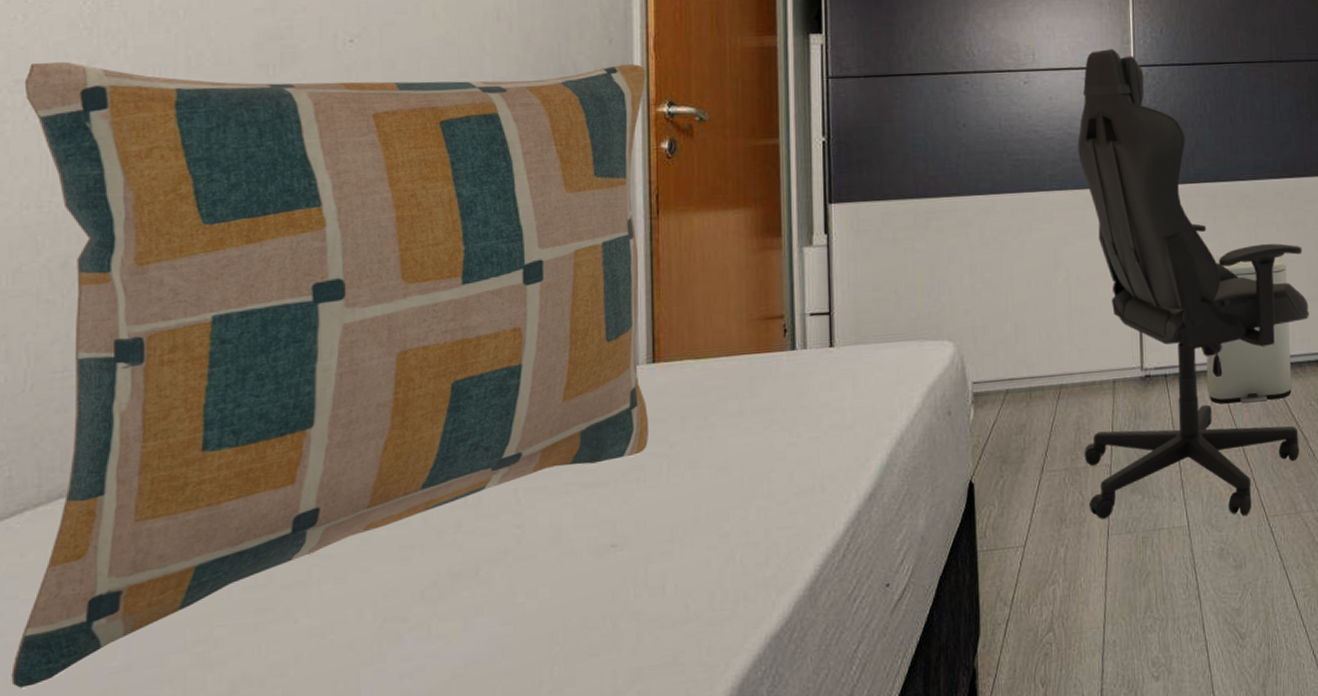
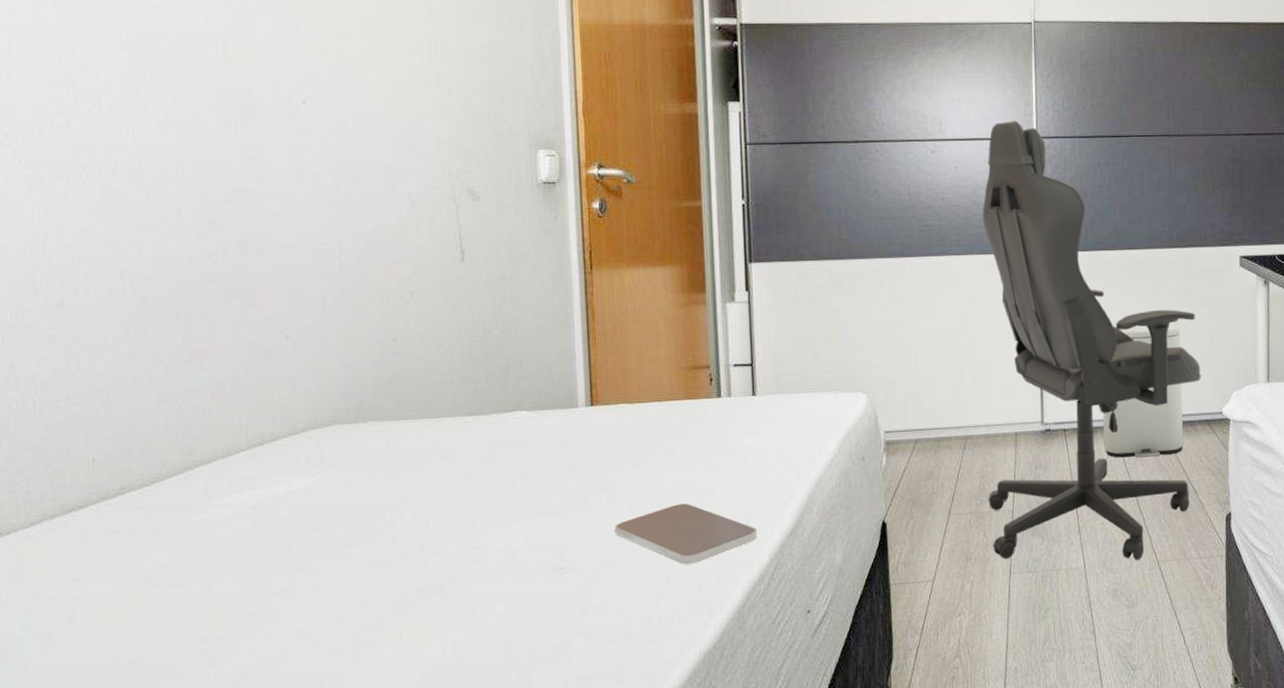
pillow: present [11,61,650,688] -> none [12,117,590,674]
smartphone: none [674,468,833,538] -> present [614,503,758,565]

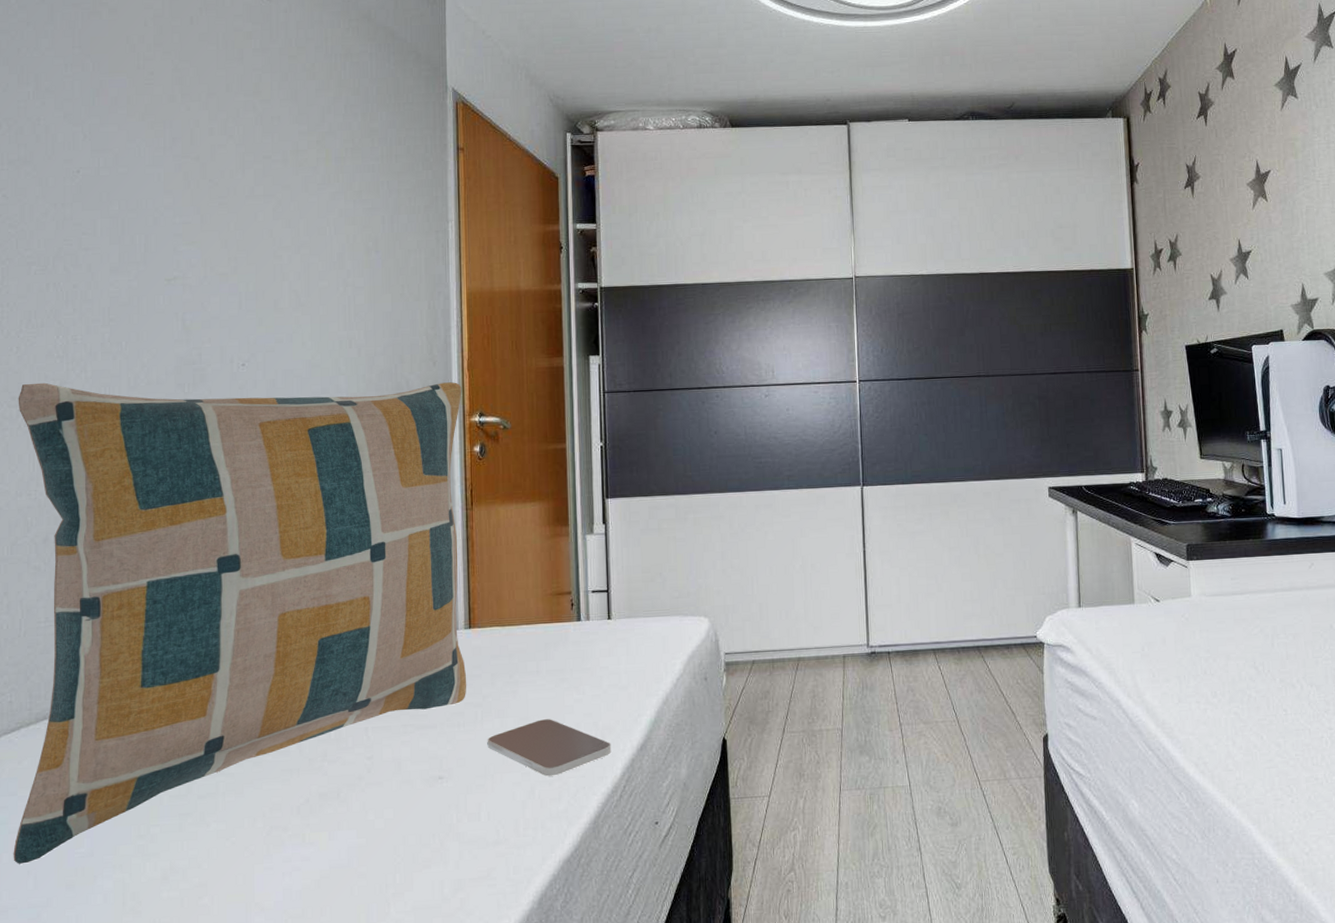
pillow: none [12,117,590,674] -> present [13,382,467,864]
gaming chair: present [982,121,1201,560] -> none [811,366,1015,779]
pedal bin: present [1103,320,1183,458] -> none [924,548,1000,680]

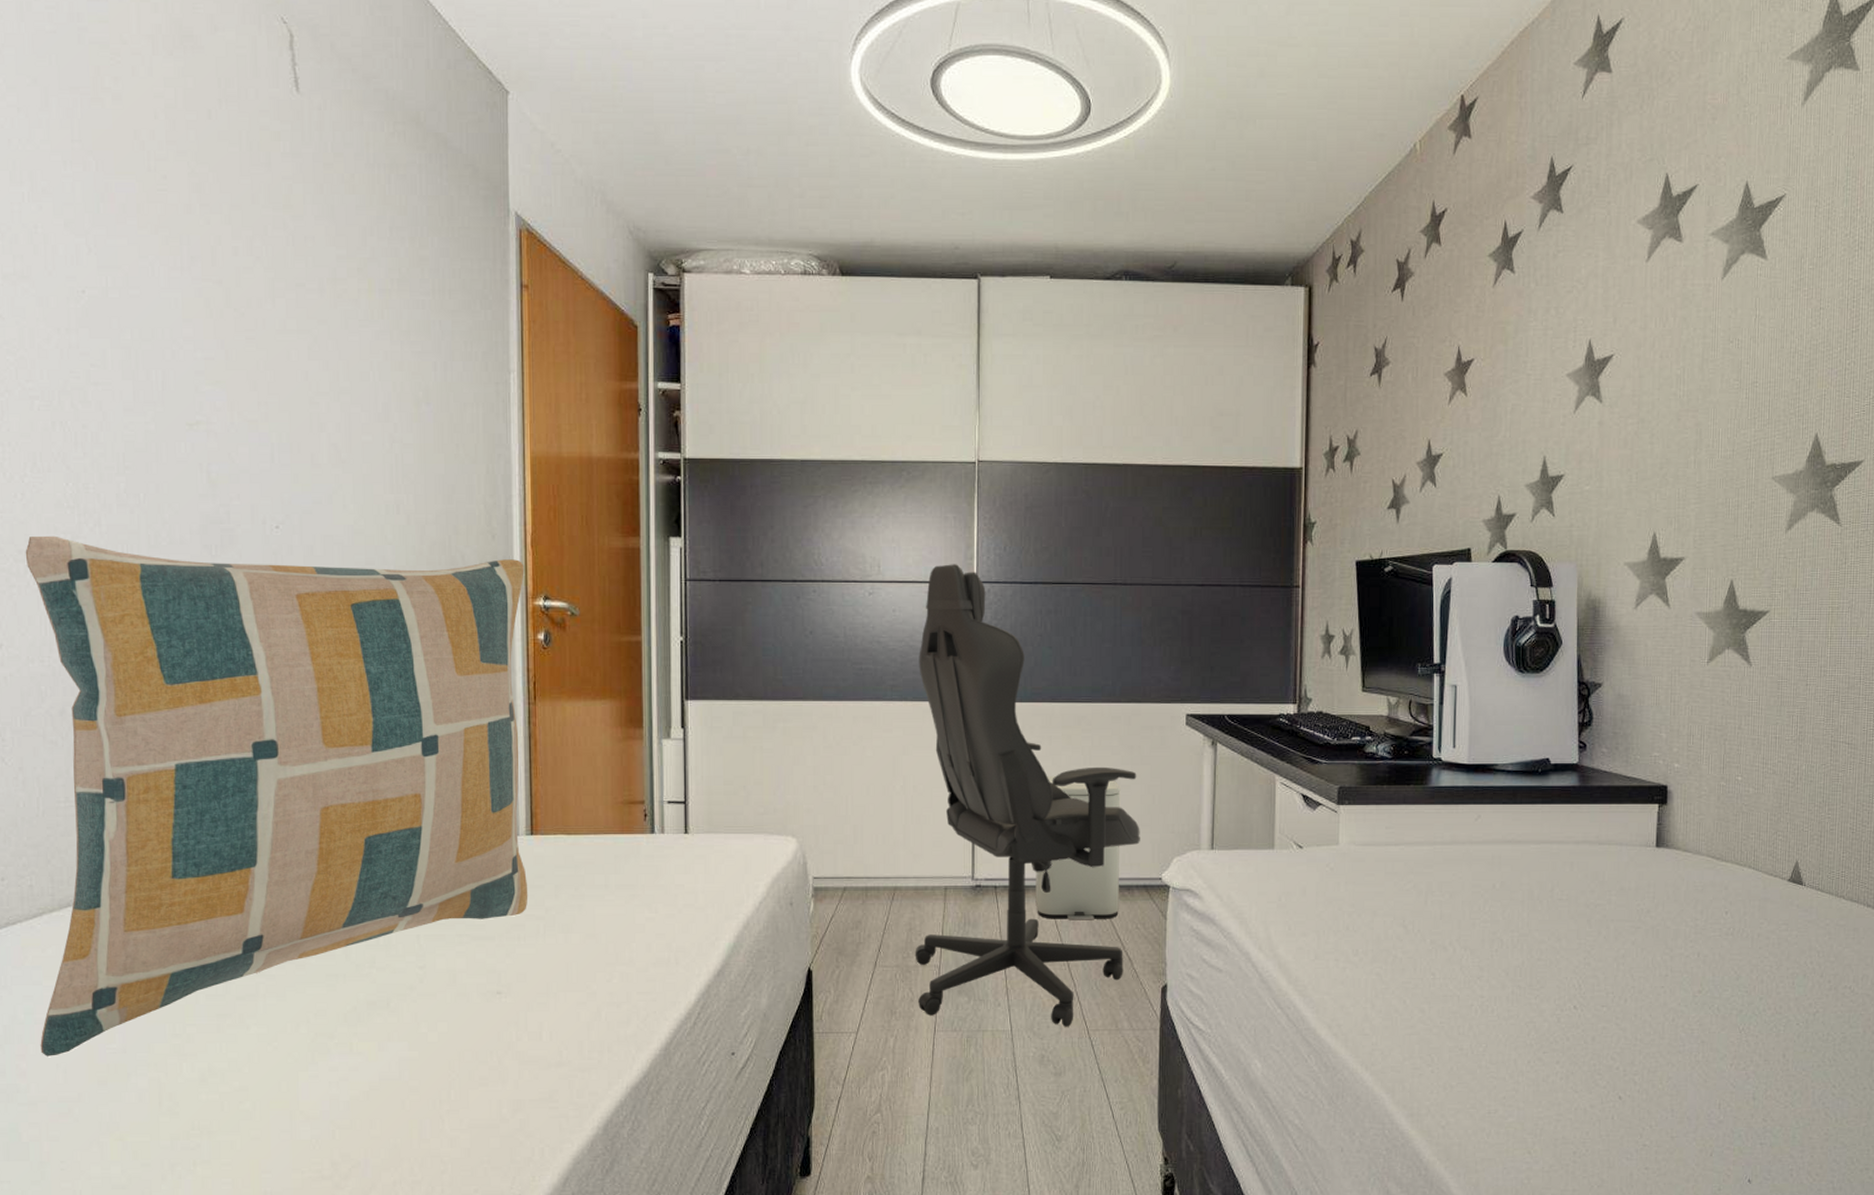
smartphone: present [487,719,612,777] -> none [550,937,686,998]
gaming chair: none [811,366,1015,779] -> present [915,564,1140,1027]
pedal bin: none [924,548,1000,680] -> present [1035,775,1121,920]

